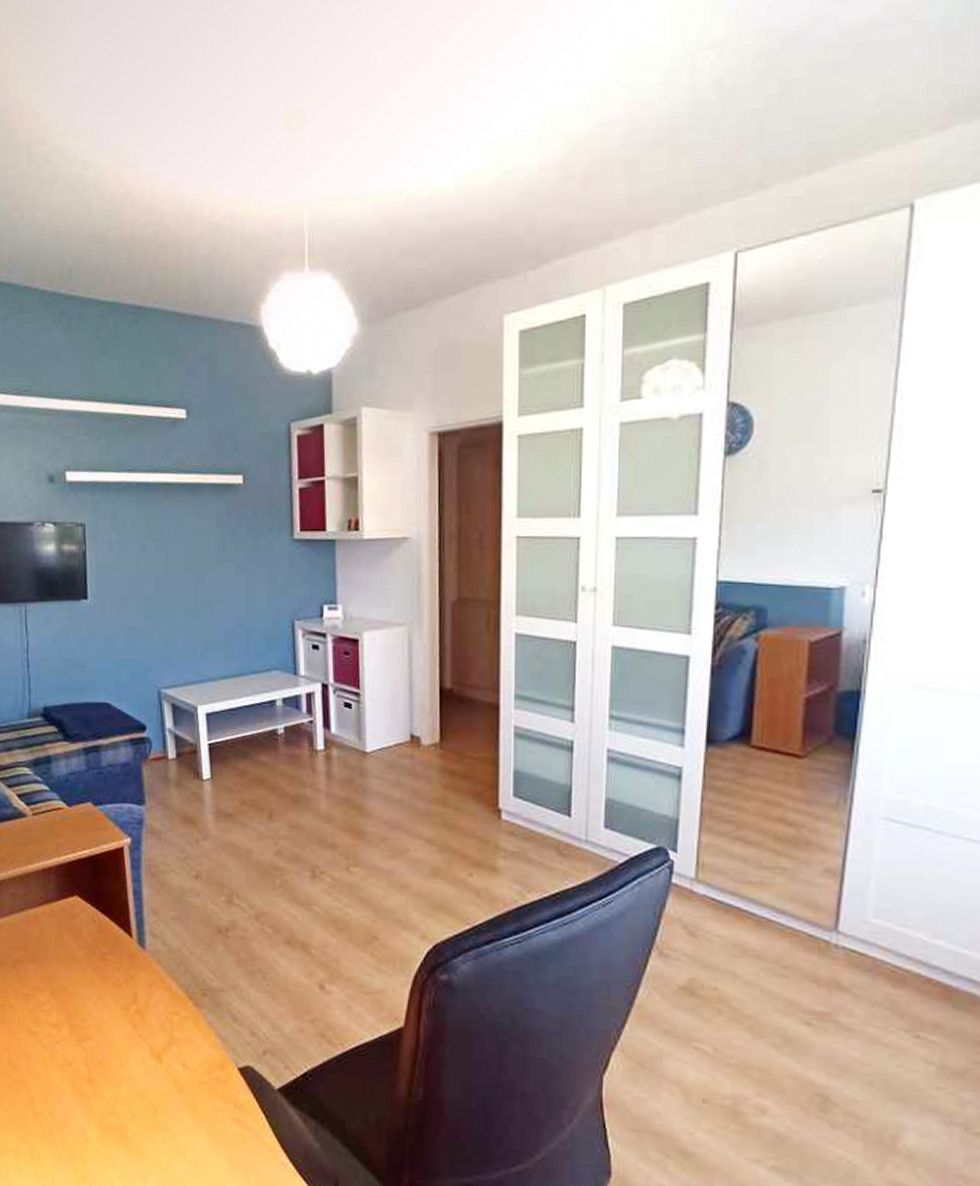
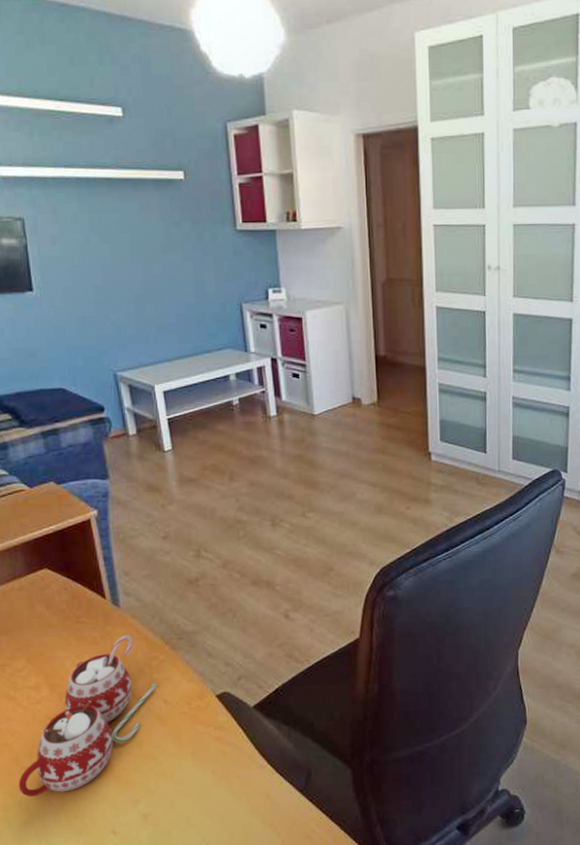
mug: none [31,981,178,1150] -> present [18,634,158,797]

